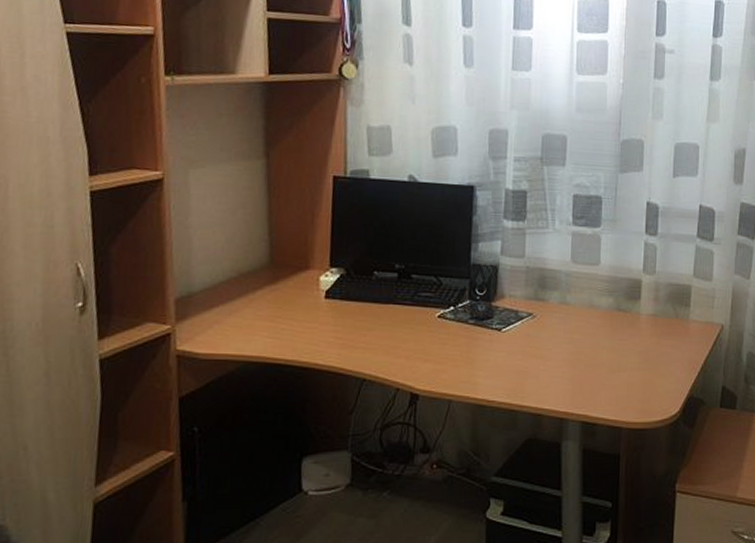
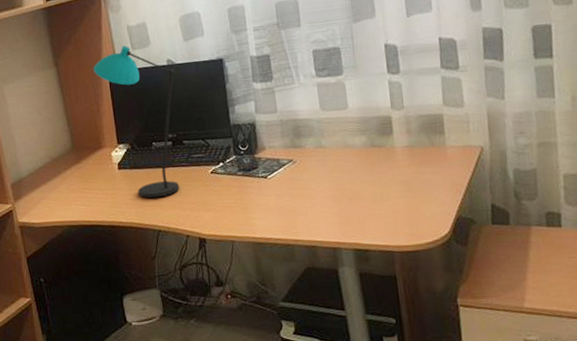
desk lamp: none [314,148,416,339] -> present [93,45,180,199]

